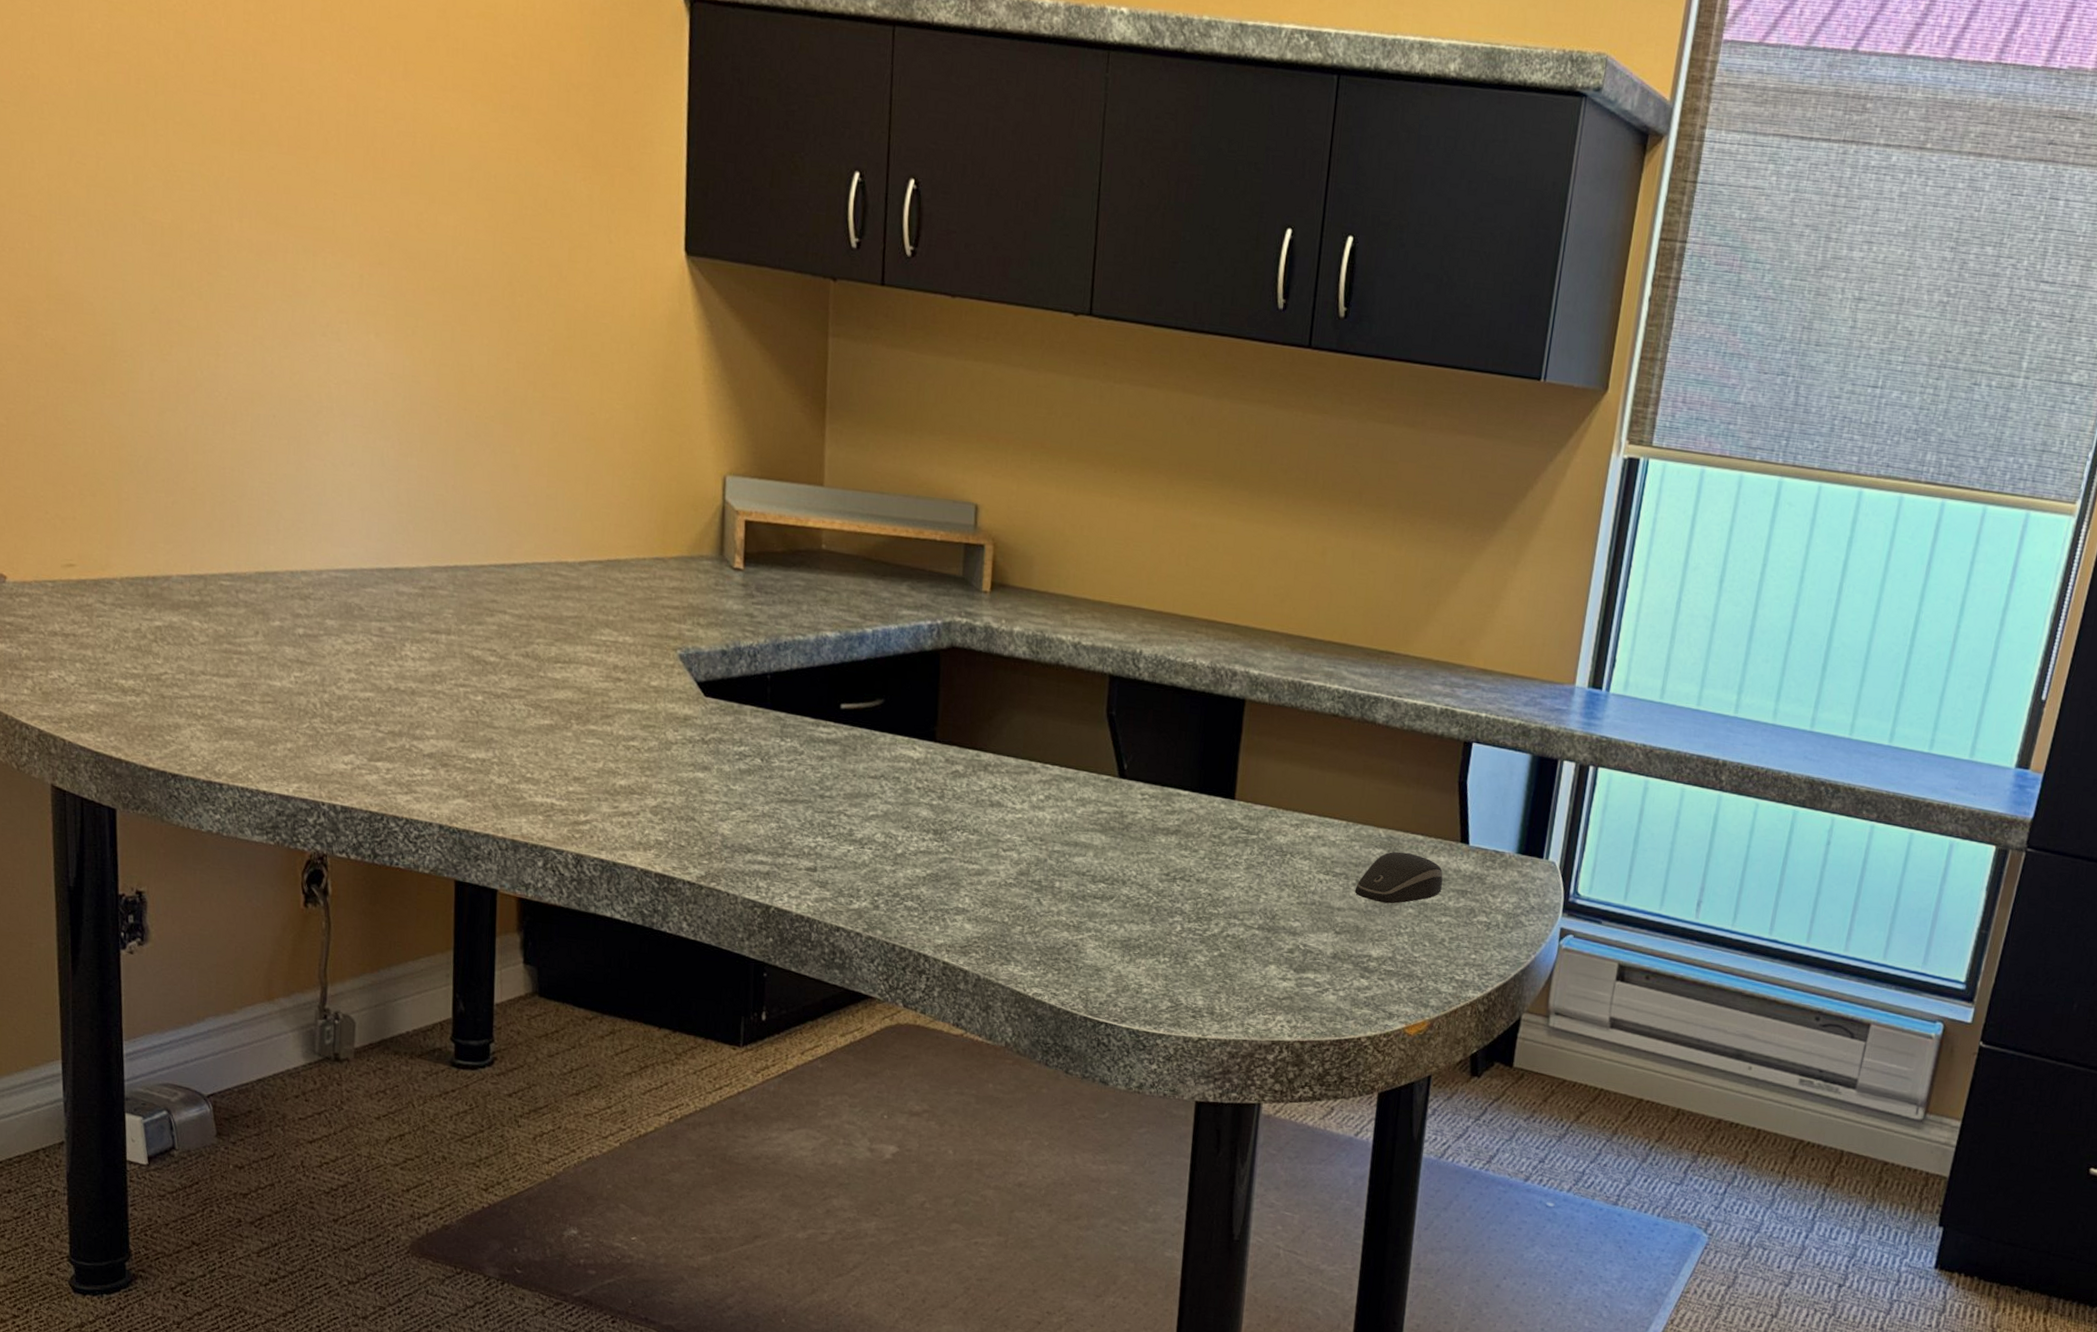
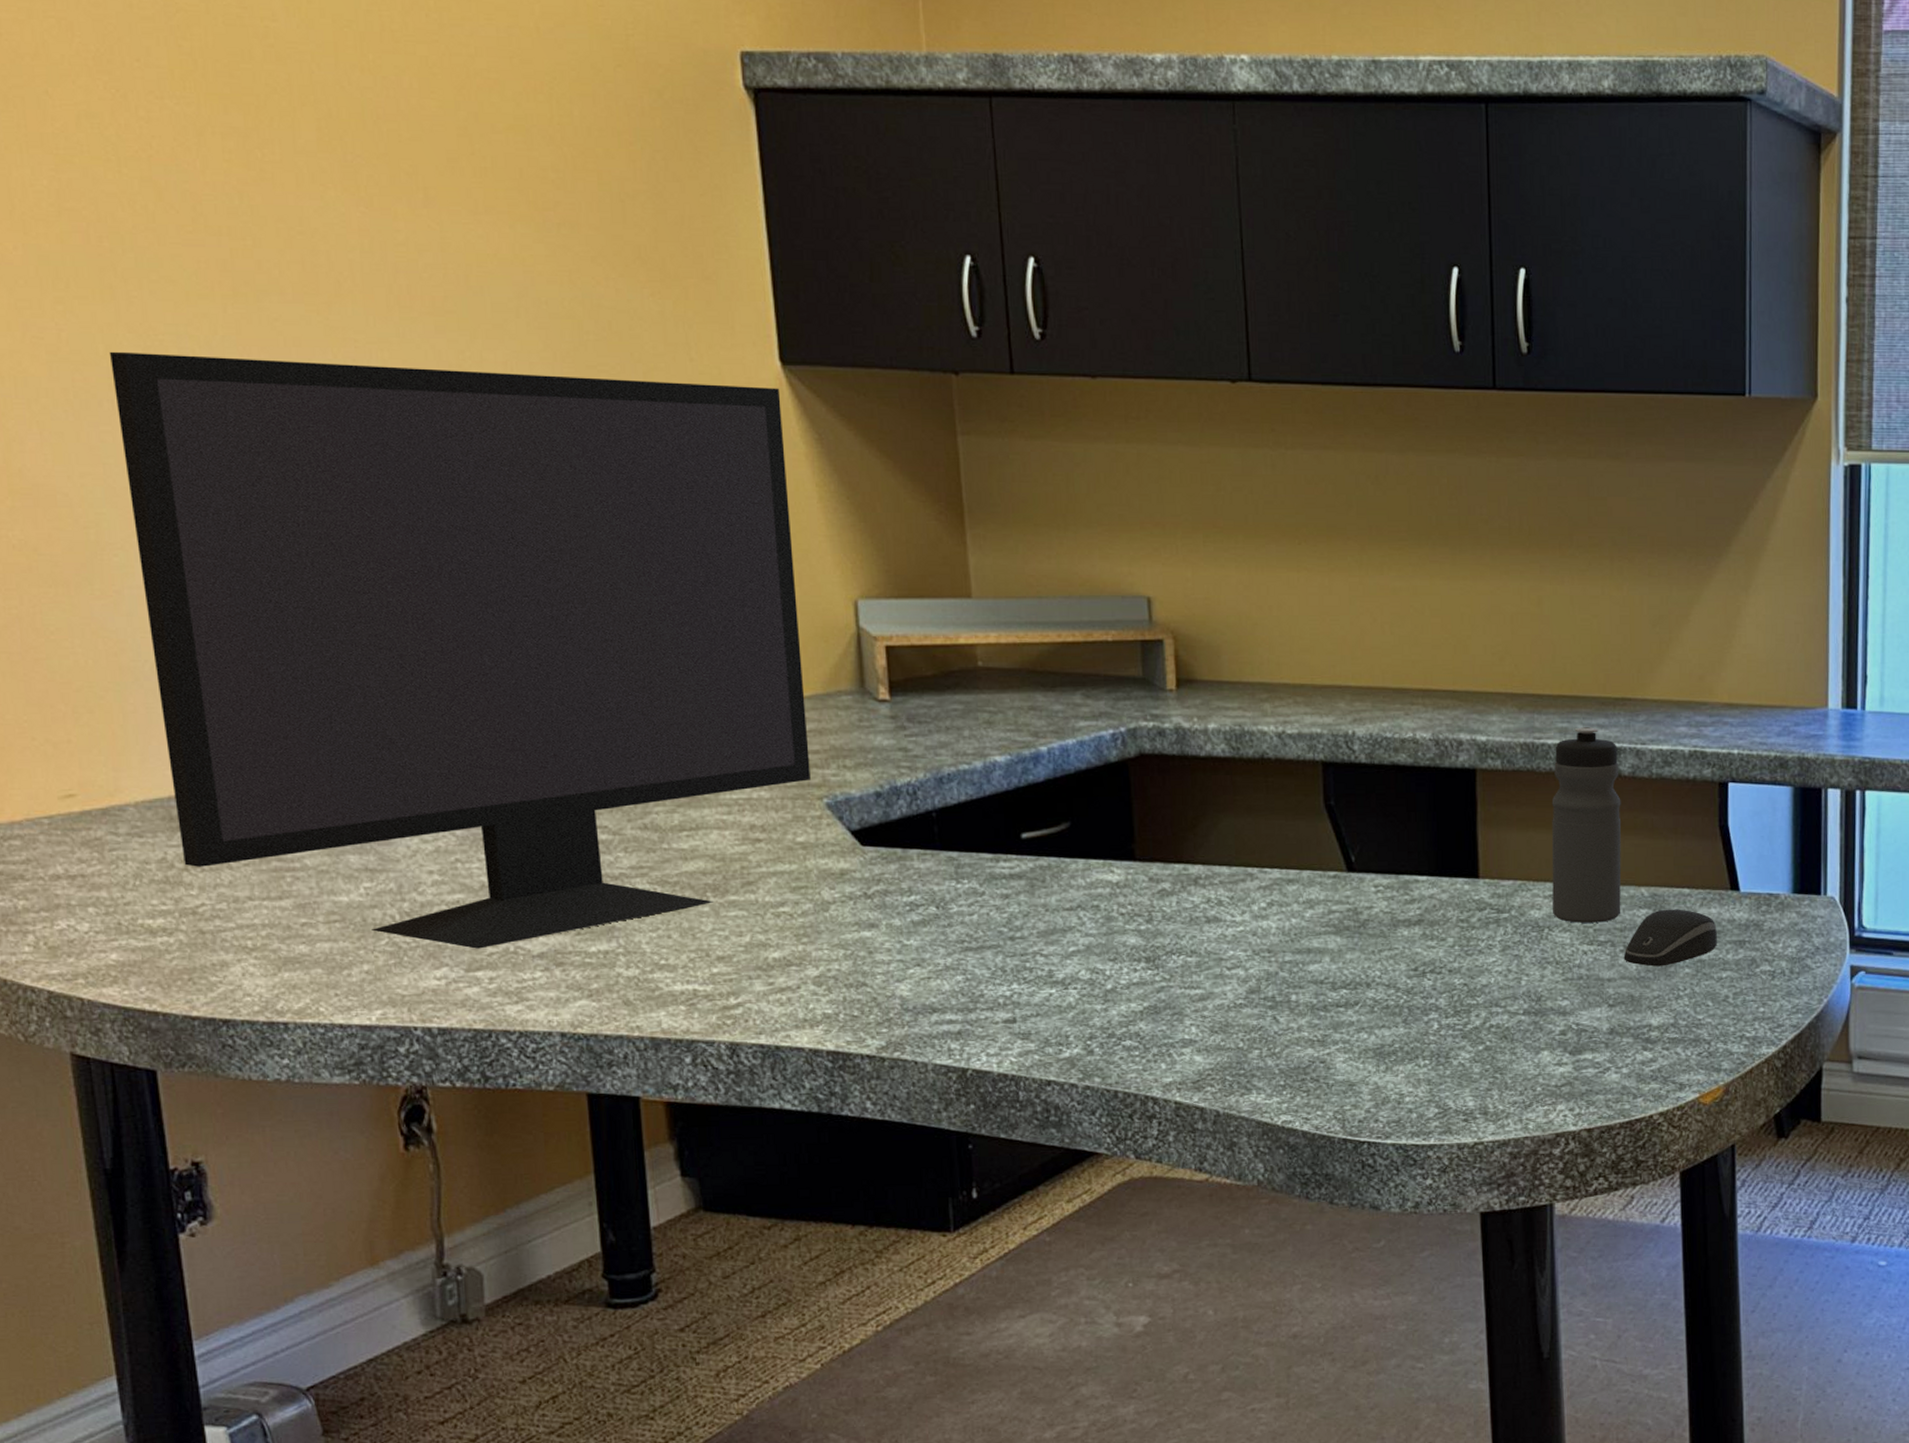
monitor: none [136,182,682,743] -> present [109,351,811,949]
water bottle: none [1296,673,1376,856] -> present [1551,727,1622,923]

